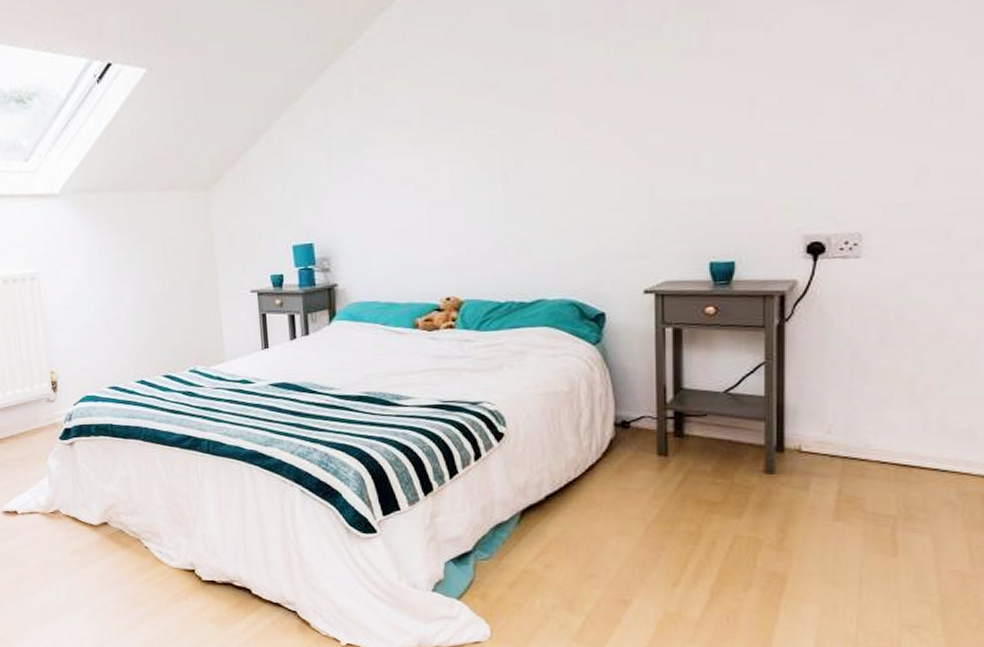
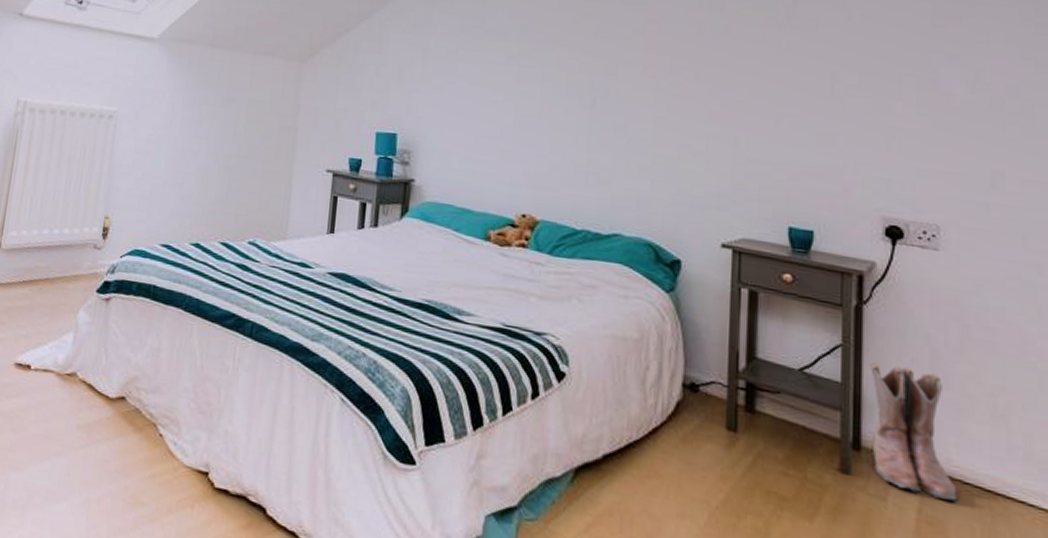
boots: none [791,372,875,479] -> present [869,363,957,501]

